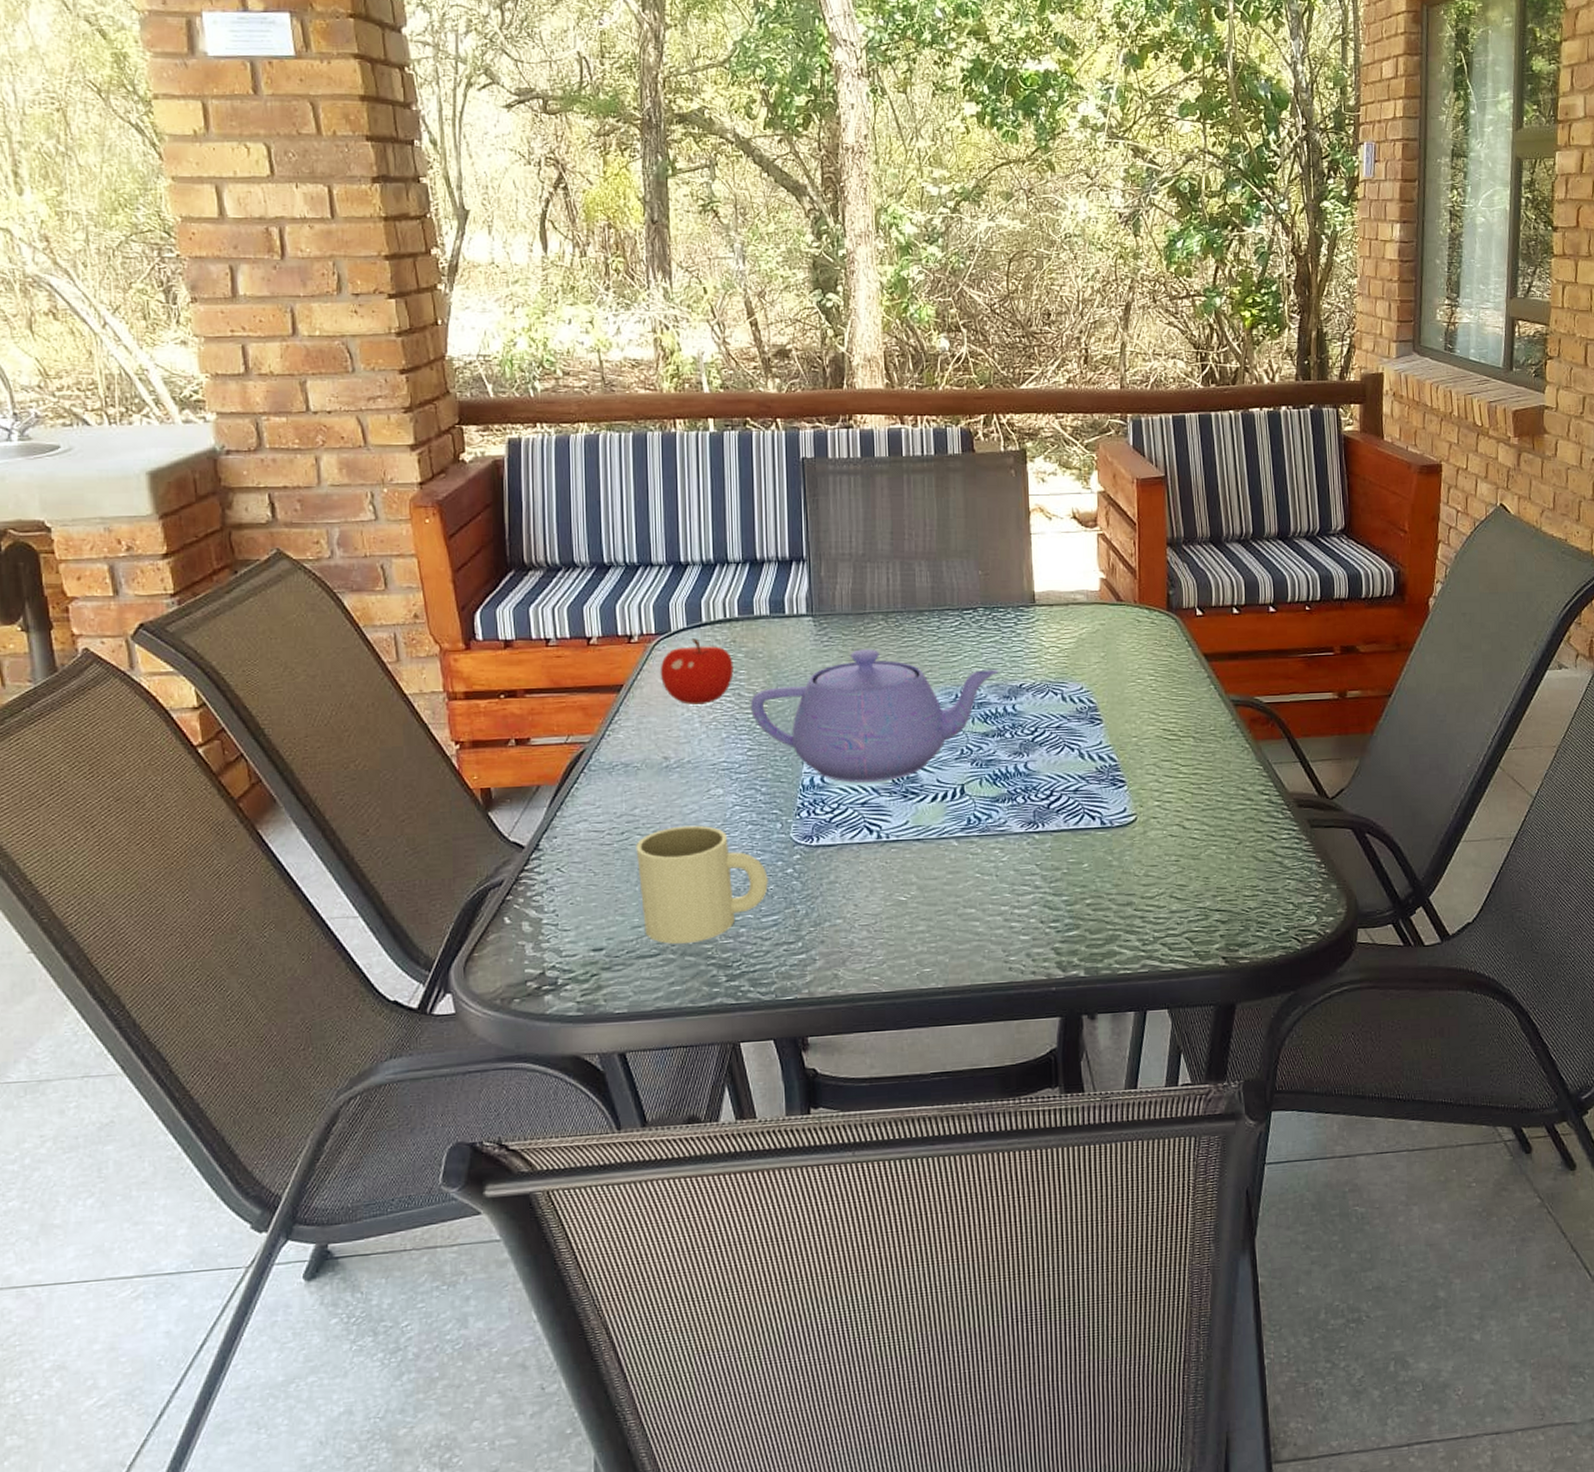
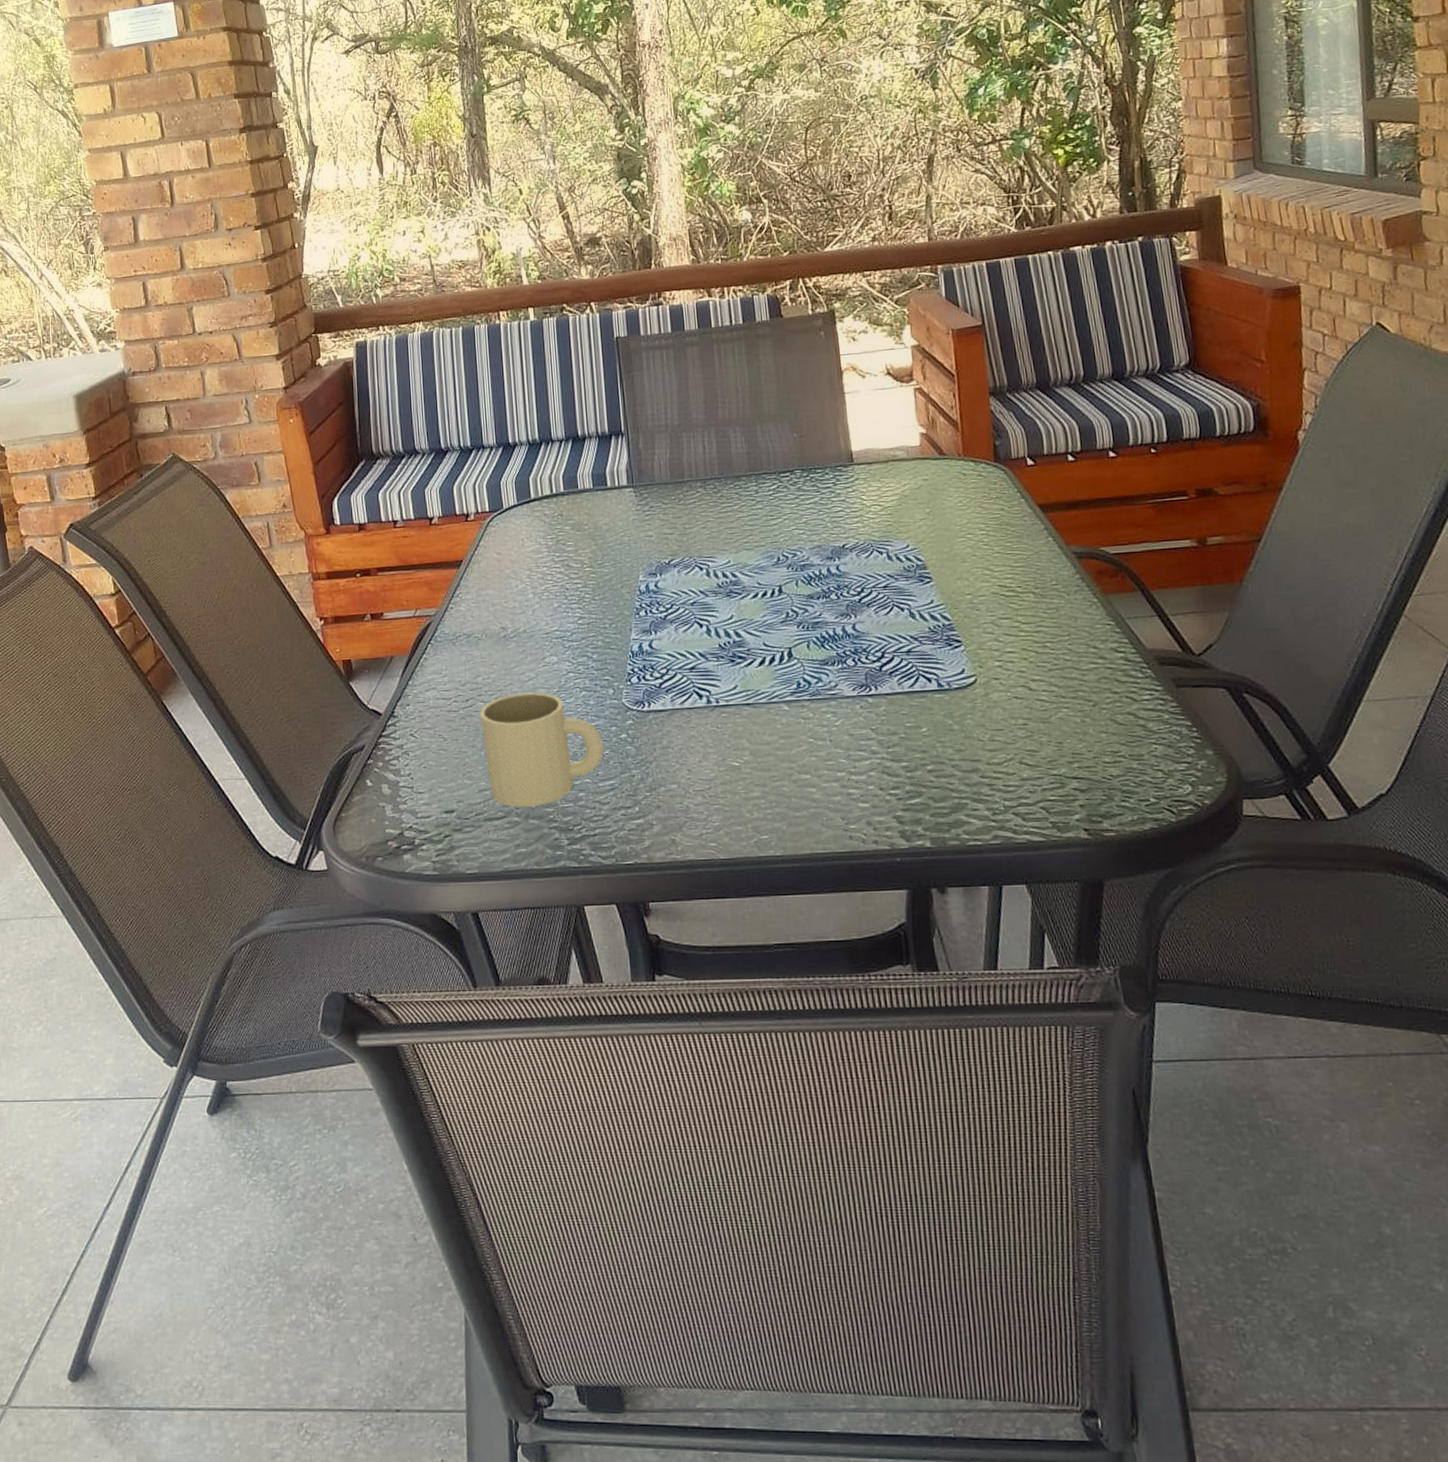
fruit: present [660,638,734,705] -> none [495,514,562,577]
teapot: present [750,649,999,783] -> none [578,516,821,648]

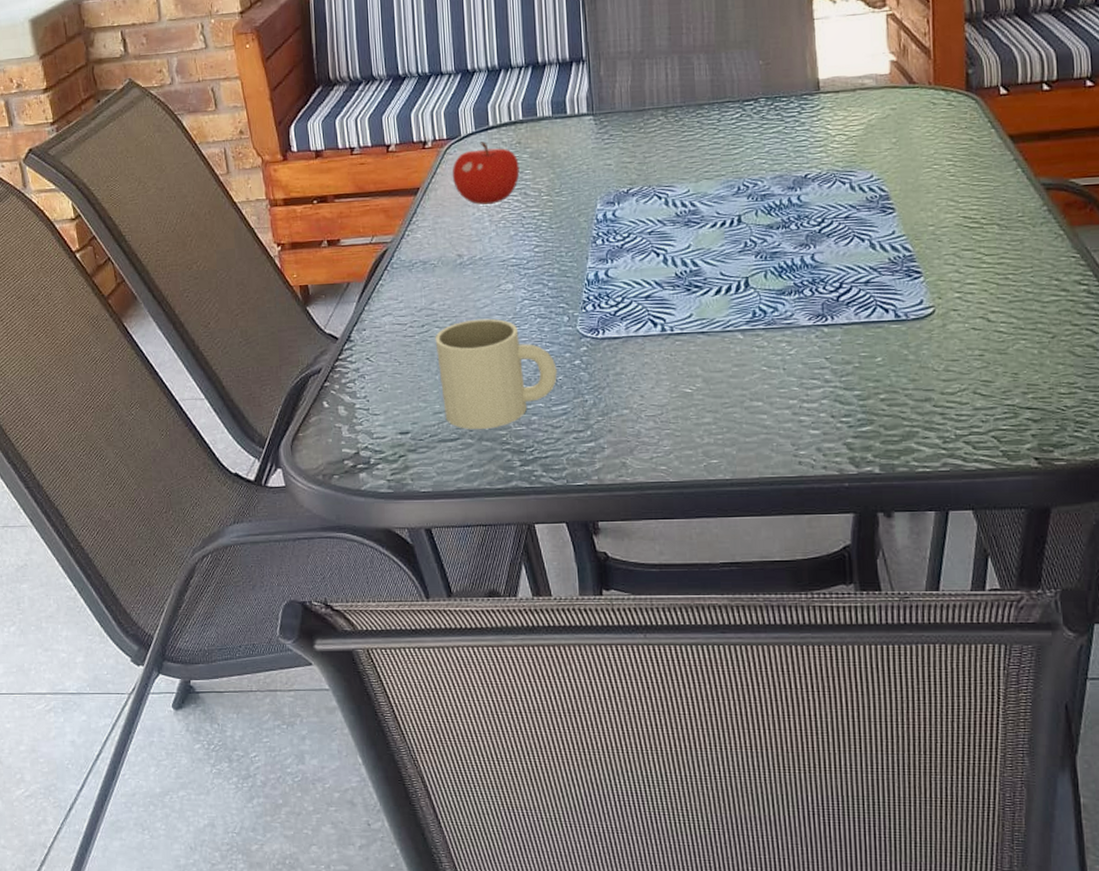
fruit: none [495,514,562,577] -> present [452,141,520,205]

